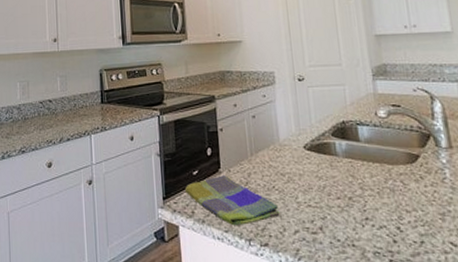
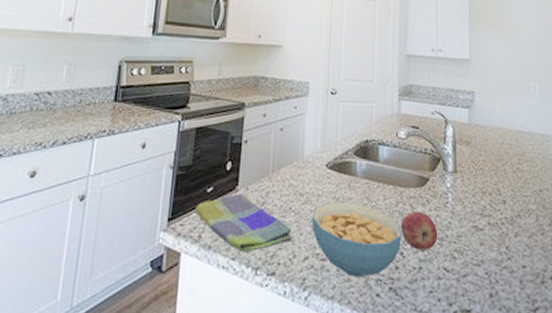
cereal bowl: none [296,180,397,250] -> present [311,201,401,278]
apple: none [393,187,439,225] -> present [401,211,438,250]

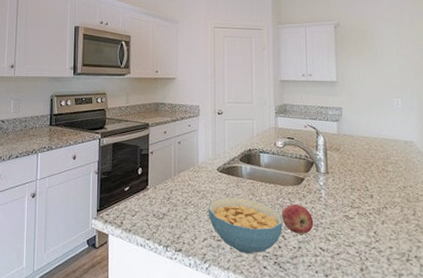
dish towel: present [194,194,292,251] -> none [116,191,193,234]

